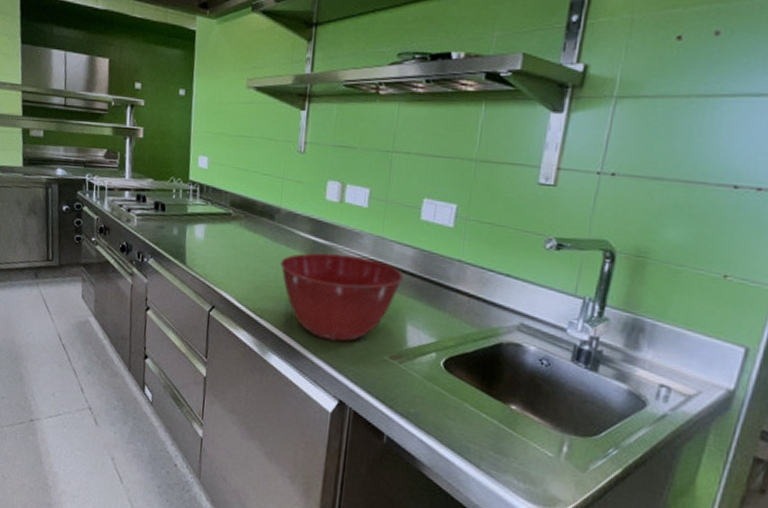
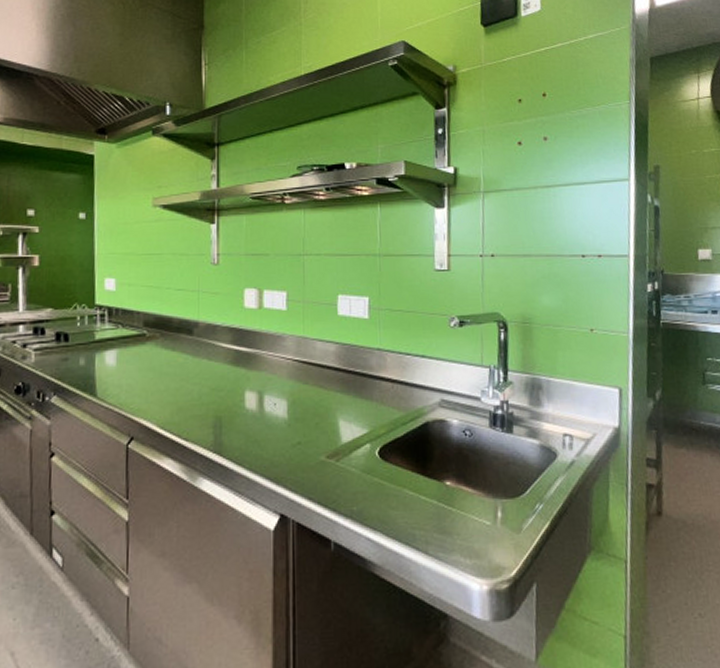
mixing bowl: present [280,252,404,342] -> none [203,359,330,452]

